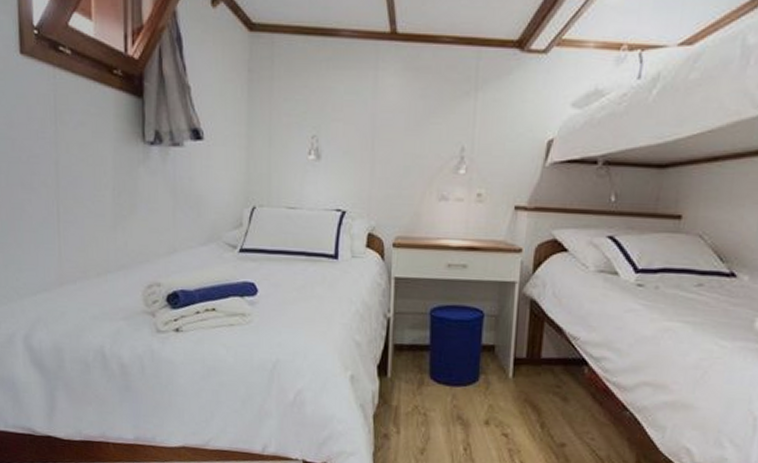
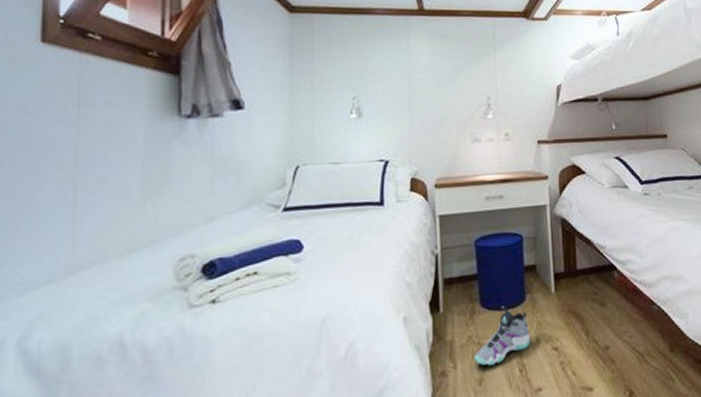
sneaker: none [418,381,480,439] -> present [474,305,531,366]

